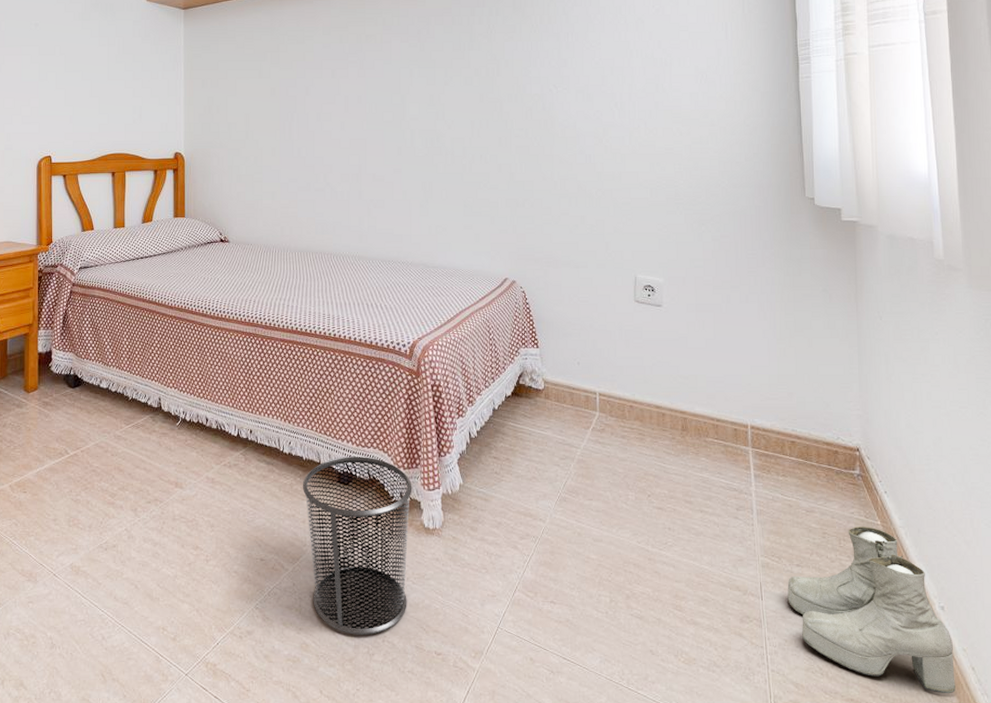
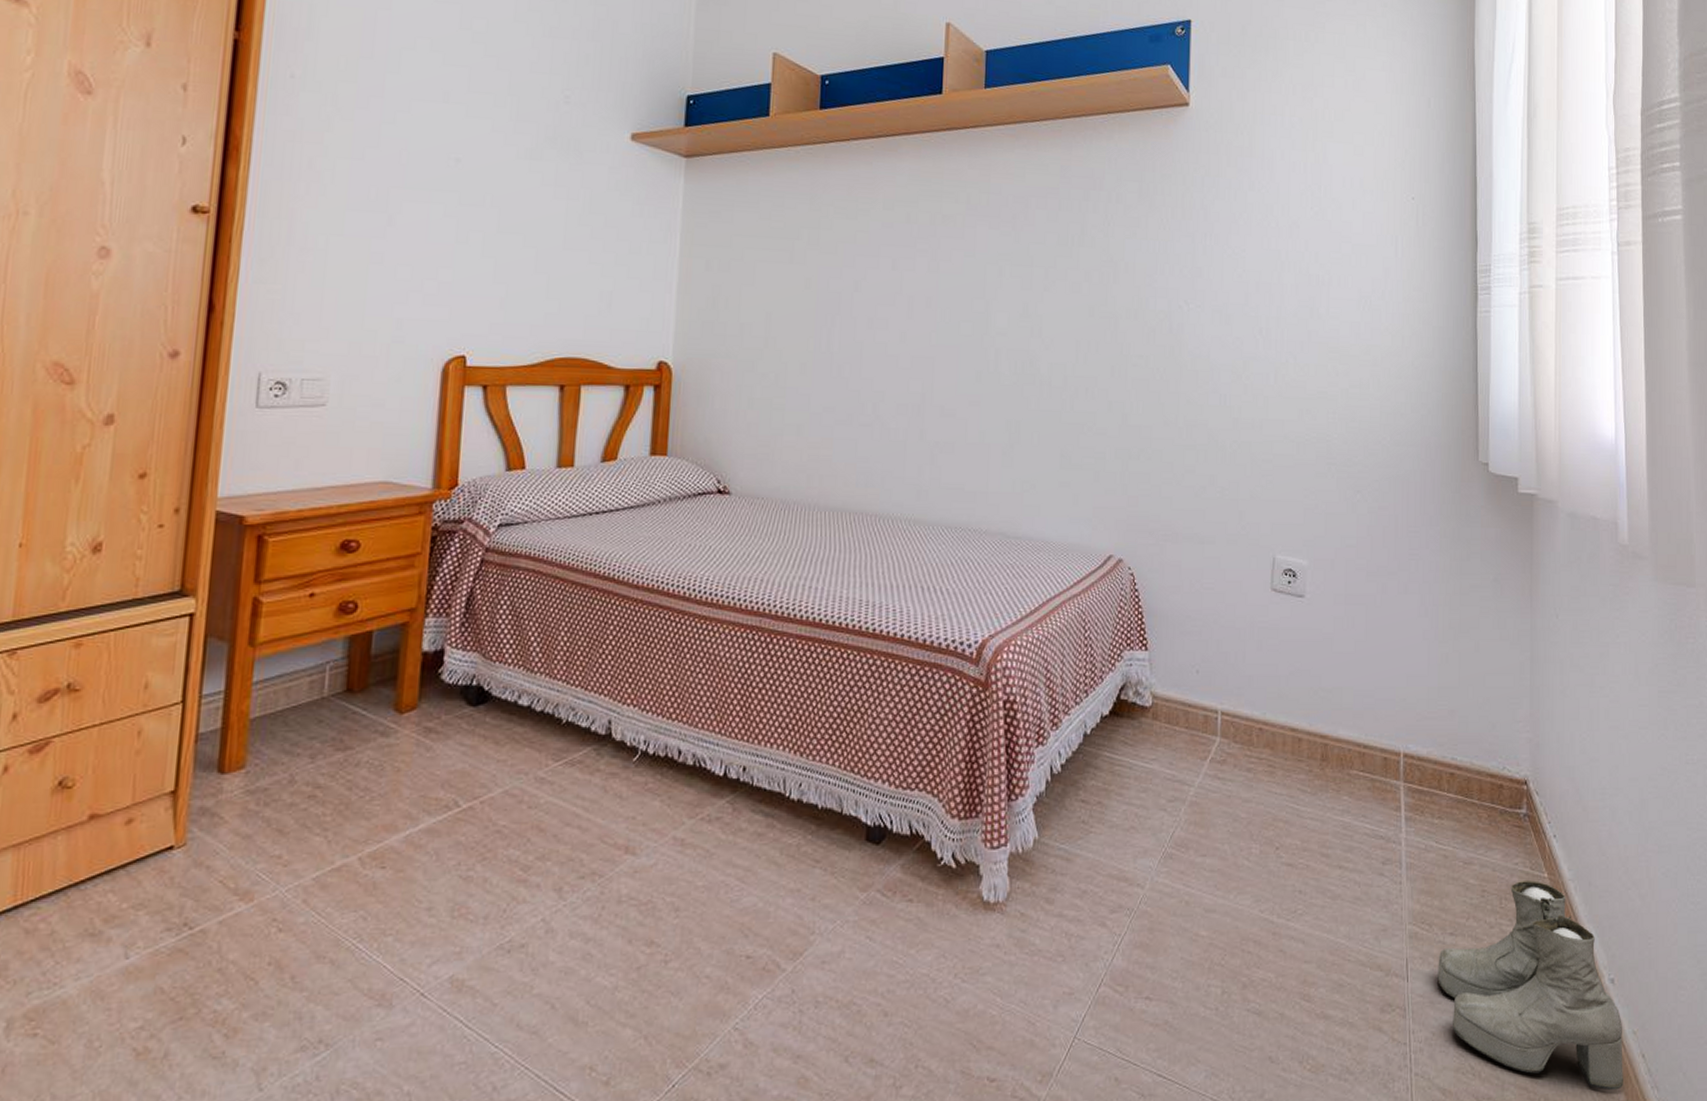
waste bin: present [302,457,412,635] -> none [814,803,970,1060]

